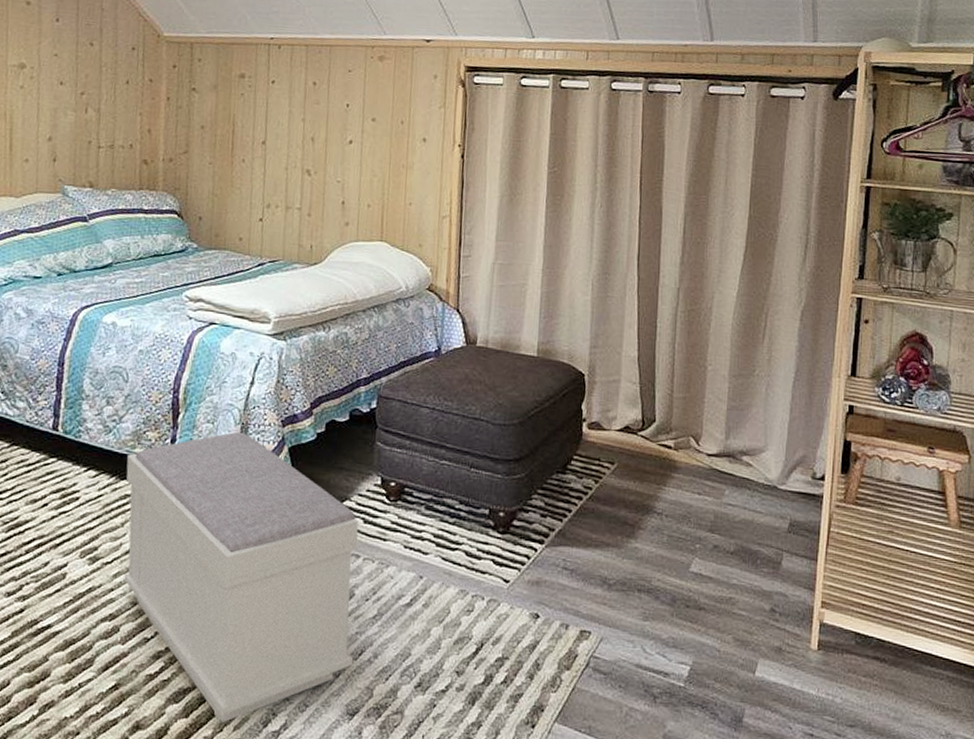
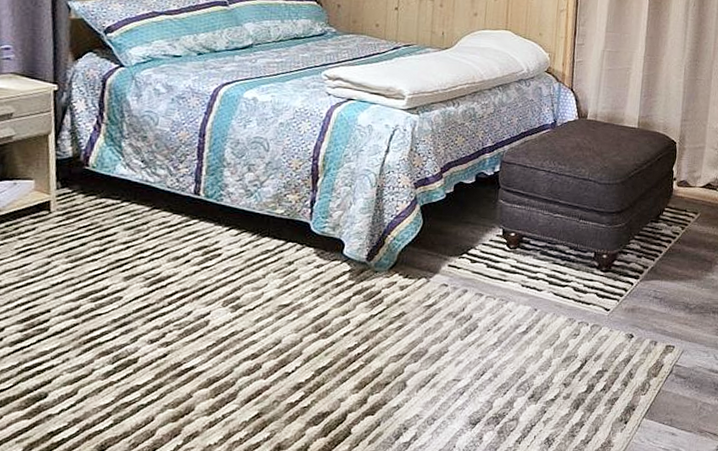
bench: present [124,432,359,722] -> none [265,193,482,438]

